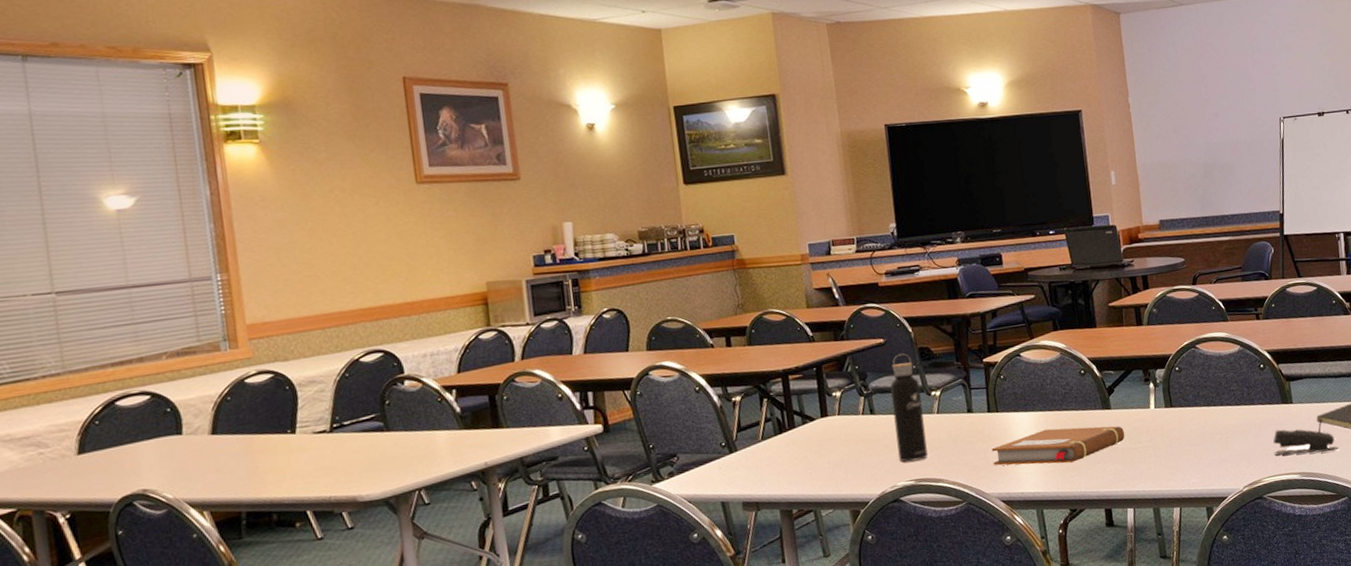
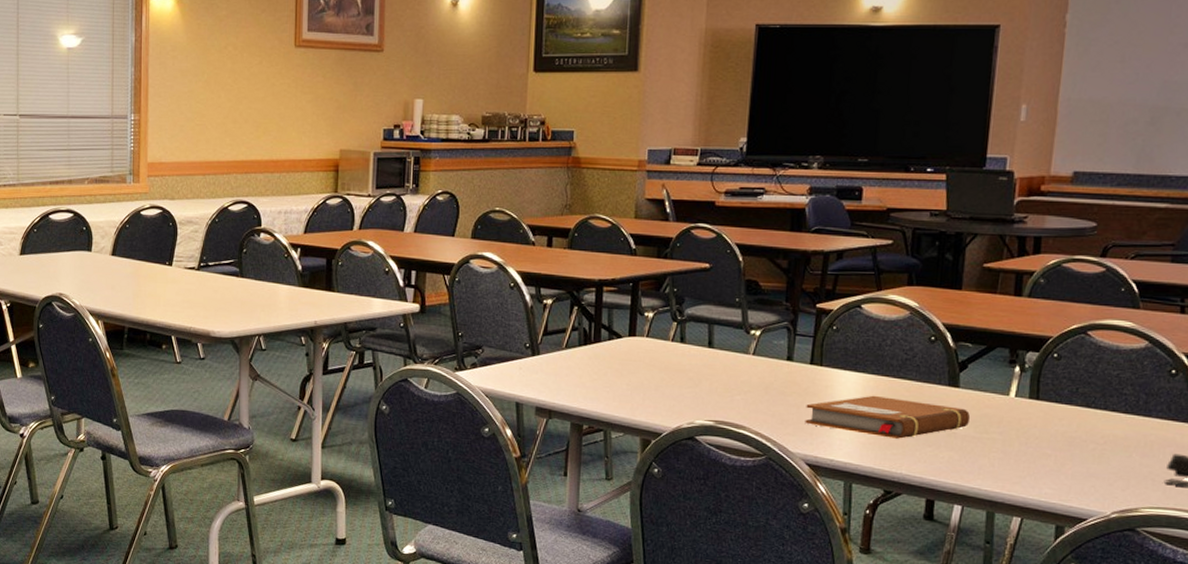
water bottle: present [890,353,928,462] -> none [702,283,739,401]

